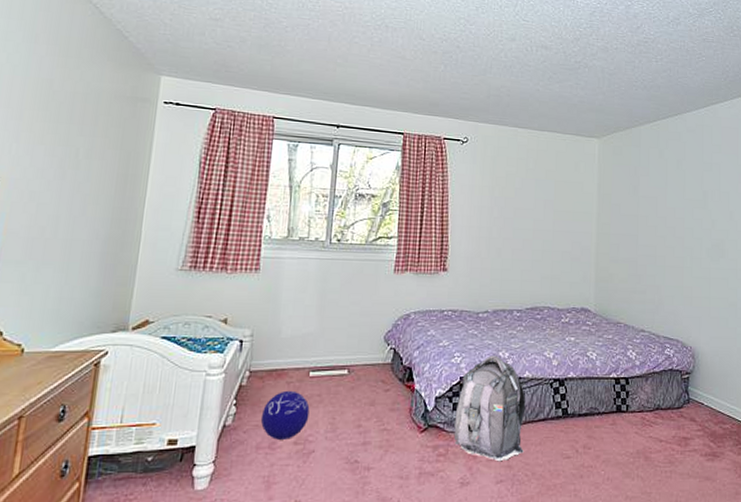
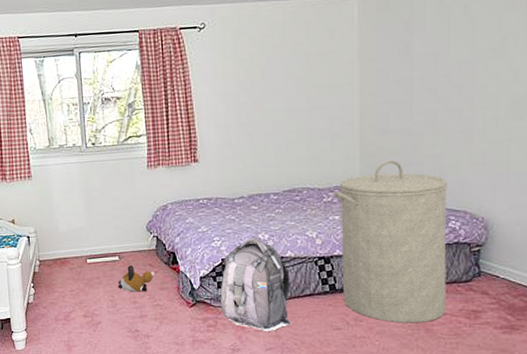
ball: present [260,390,310,440] -> none [54,275,92,313]
plush toy: none [341,381,387,414] -> present [117,265,155,292]
laundry hamper: none [571,286,664,451] -> present [334,159,448,323]

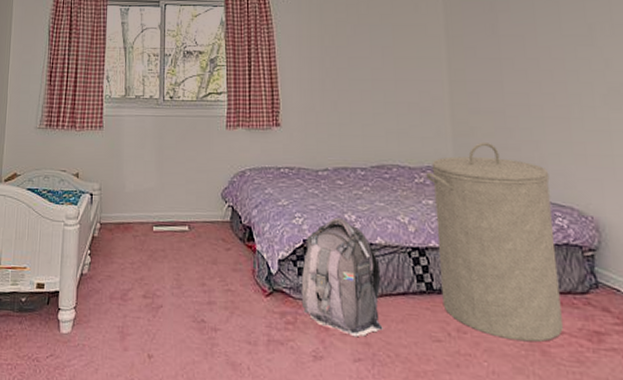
plush toy: present [117,265,155,292] -> none [185,238,228,273]

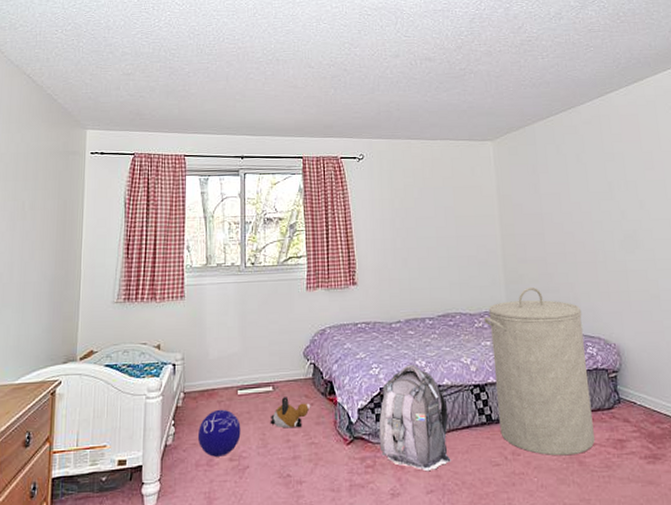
ball: none [112,243,155,292] -> present [197,409,241,457]
plush toy: none [185,238,228,273] -> present [270,397,311,429]

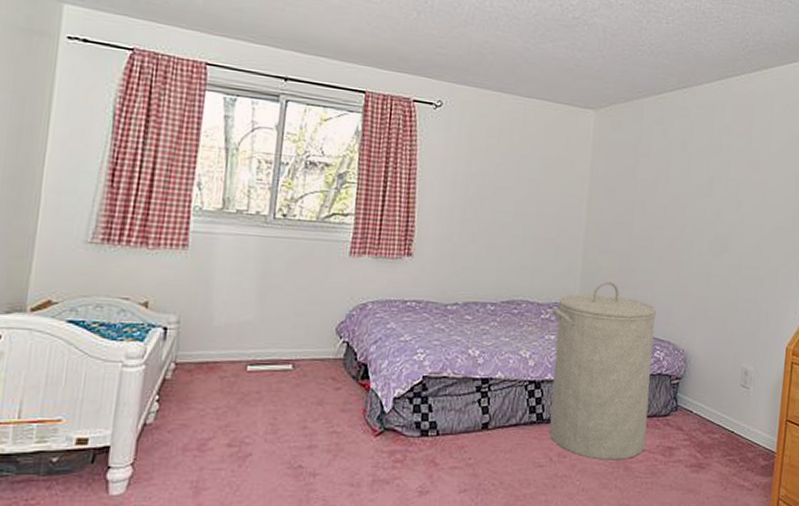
ball: present [197,409,241,457] -> none [188,386,247,441]
plush toy: present [270,397,311,429] -> none [284,377,338,414]
backpack: present [378,364,451,472] -> none [413,353,497,470]

